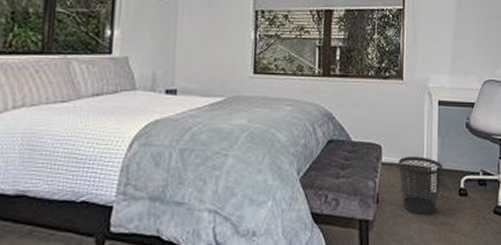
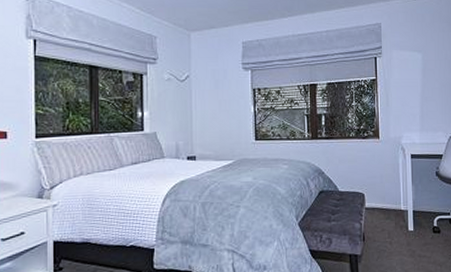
wastebasket: present [399,156,443,215] -> none [380,201,418,250]

